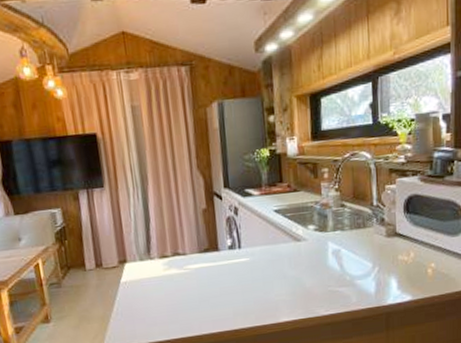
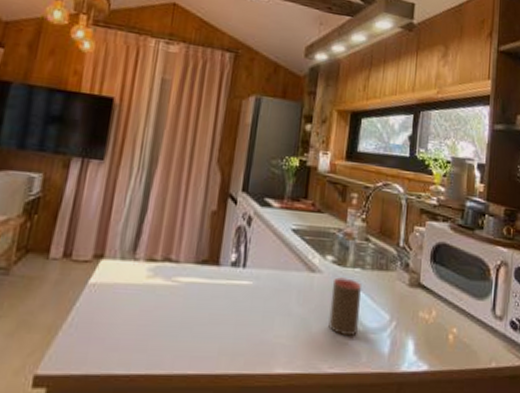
cup: none [317,240,345,286] -> present [328,277,362,337]

